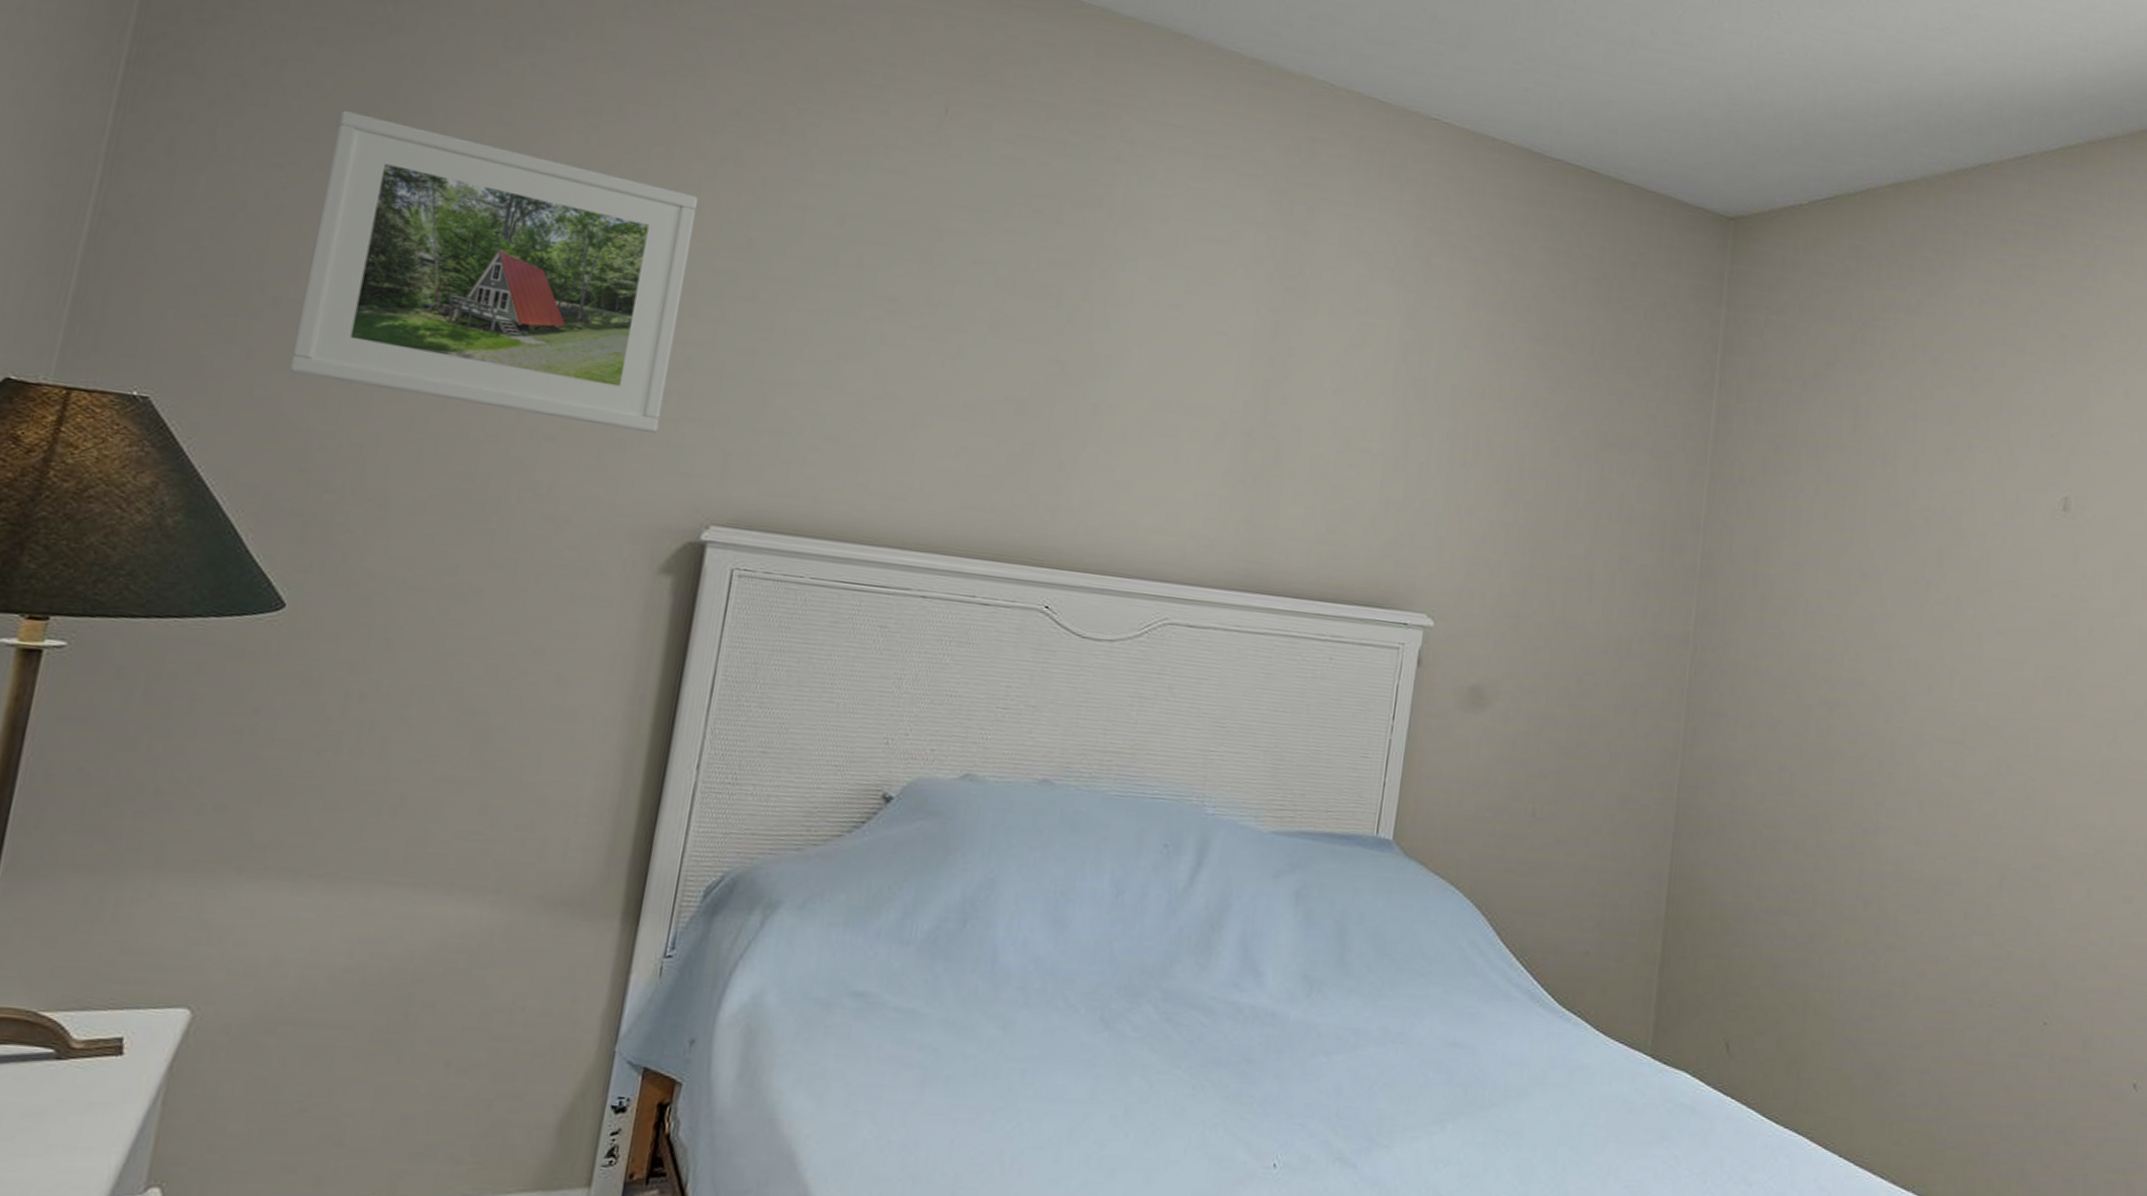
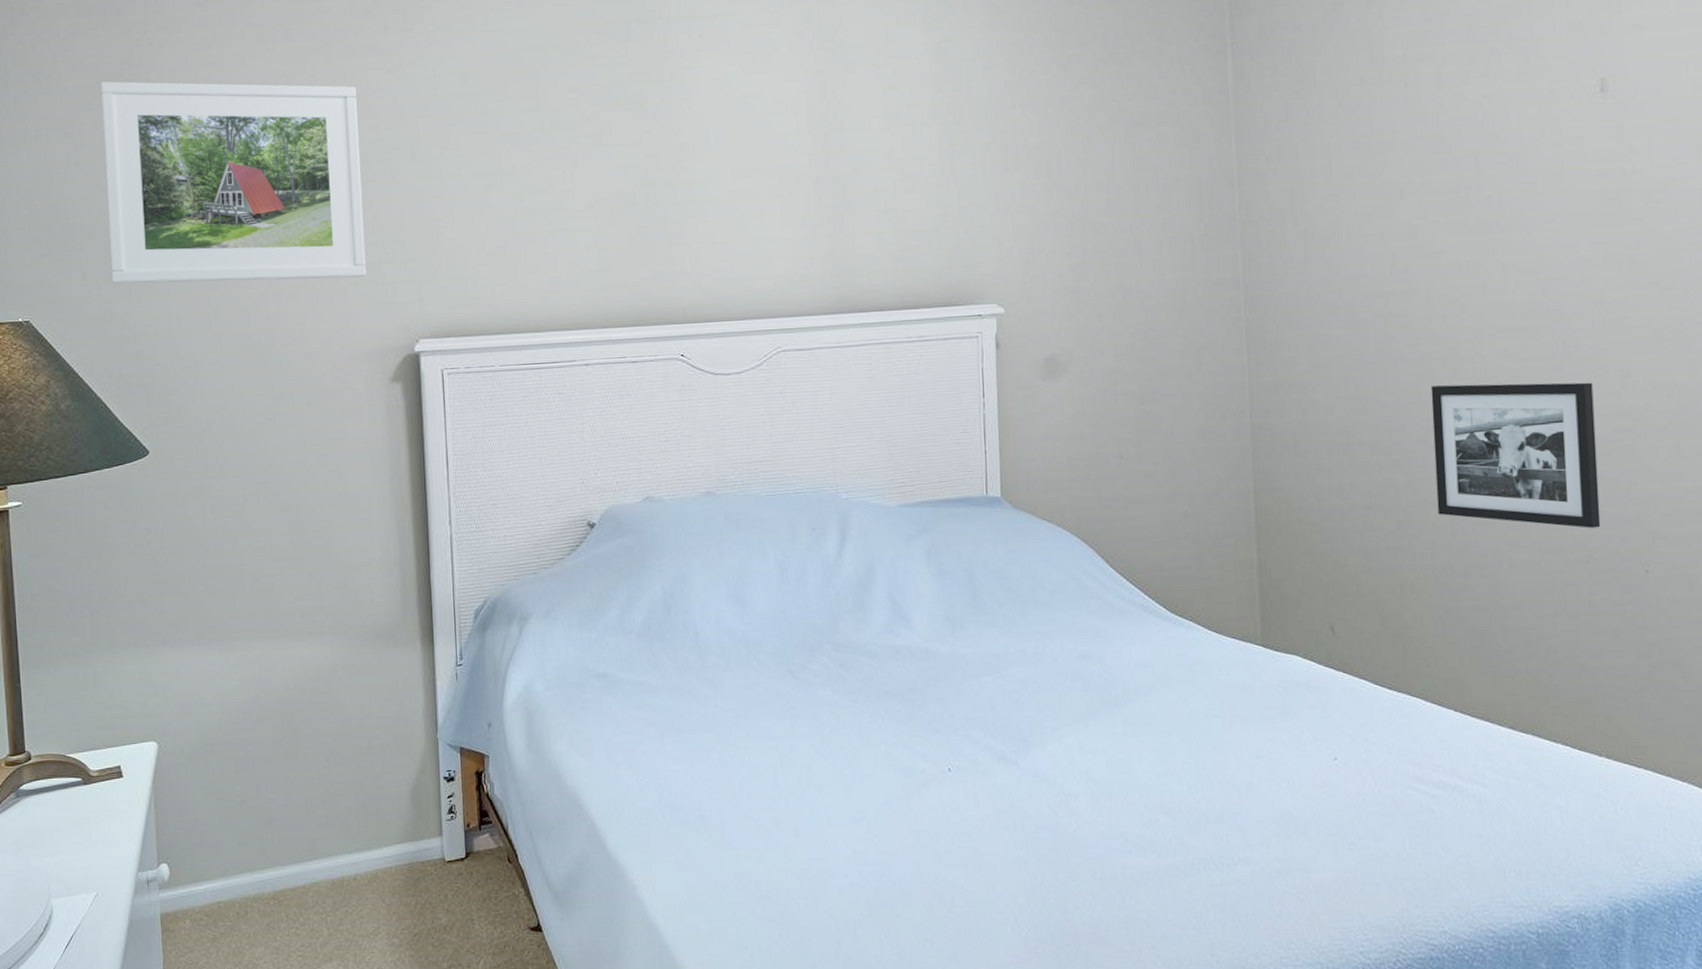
picture frame: none [1852,788,2019,969] -> present [1430,382,1601,528]

